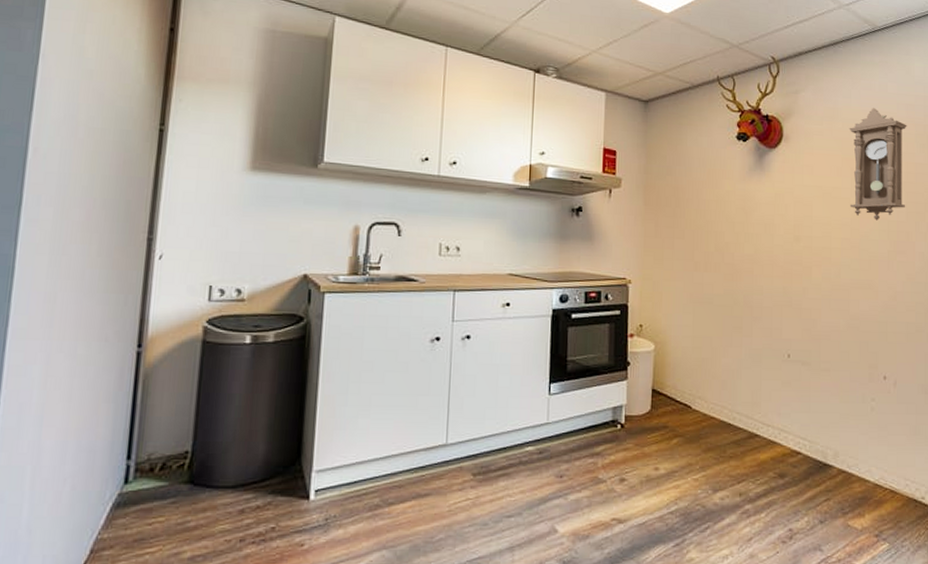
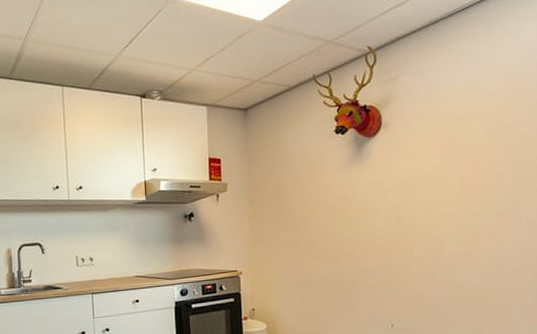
pendulum clock: present [849,108,907,221] -> none [451,82,515,194]

